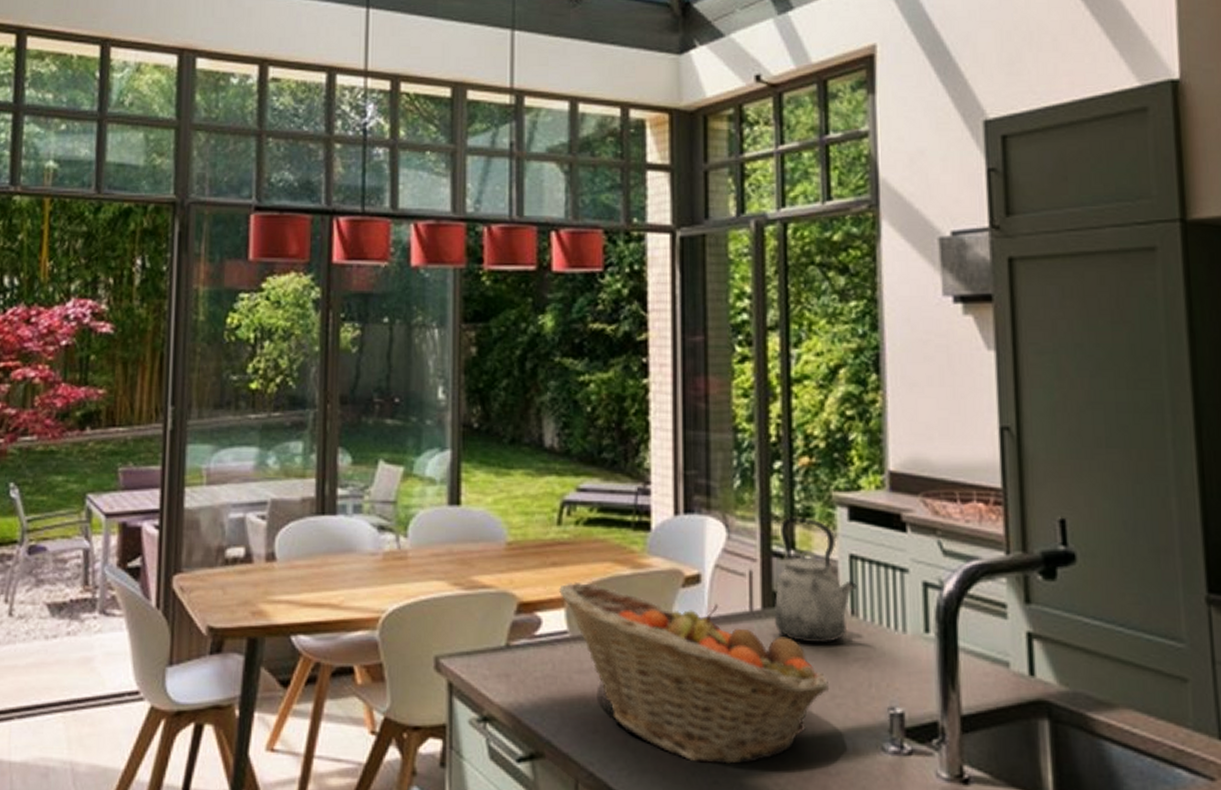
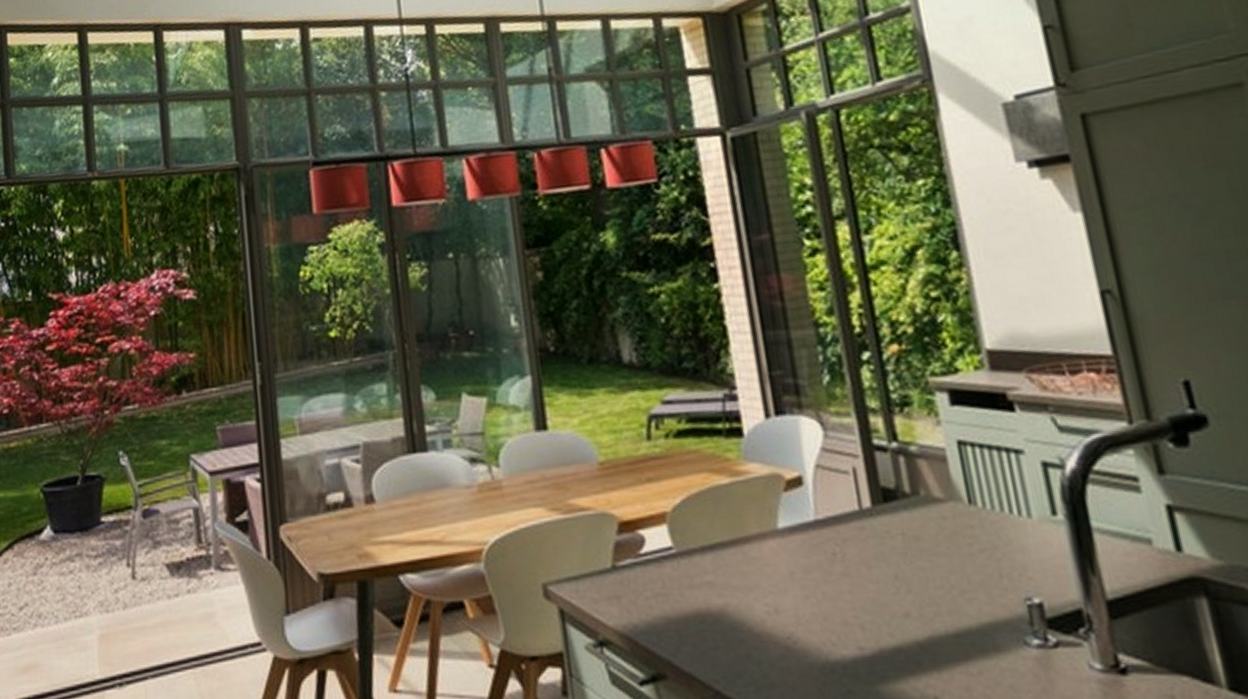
fruit basket: present [559,581,830,765] -> none [658,495,958,673]
kettle: present [775,517,857,644] -> none [878,407,971,538]

